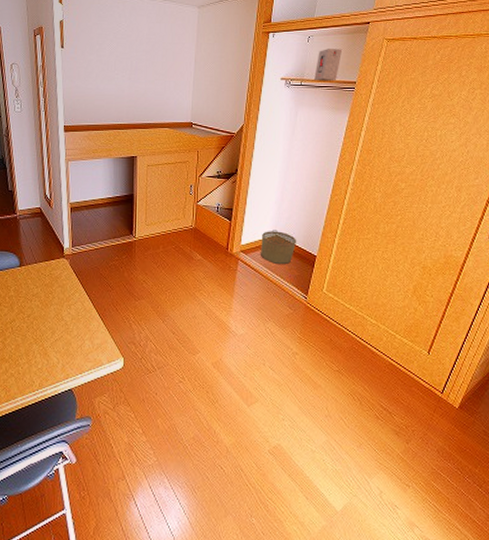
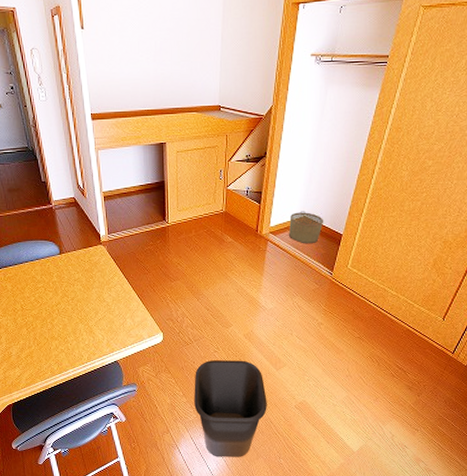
waste bin: none [155,392,237,514] -> present [194,360,267,457]
decorative box: present [314,49,343,81] -> none [346,19,376,56]

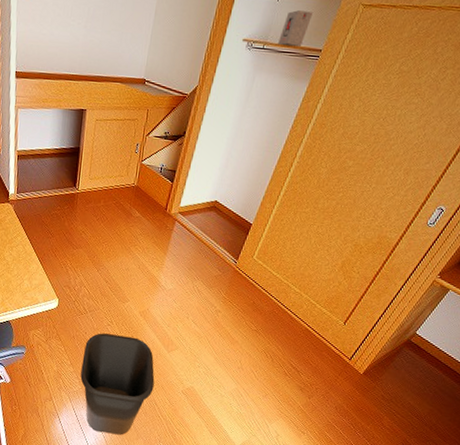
basket: present [289,211,324,244] -> none [198,195,235,230]
decorative box: none [346,19,376,56] -> present [278,10,314,47]

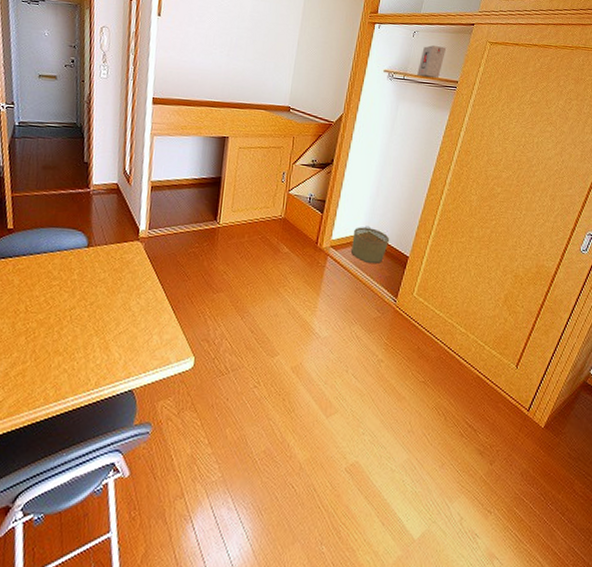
waste bin: present [80,333,155,435] -> none [220,398,312,540]
basket: none [198,195,235,230] -> present [351,226,390,264]

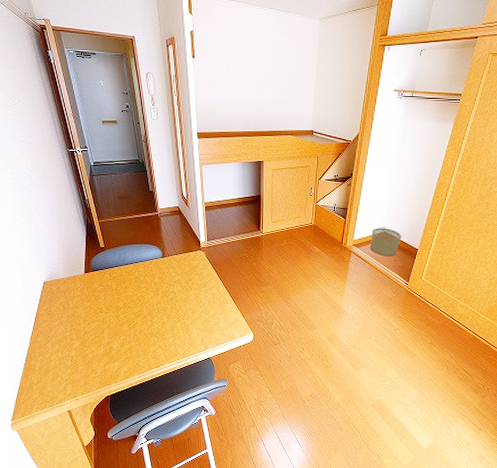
decorative box: present [417,45,447,79] -> none [424,62,451,93]

